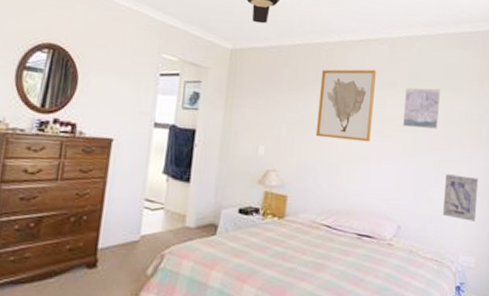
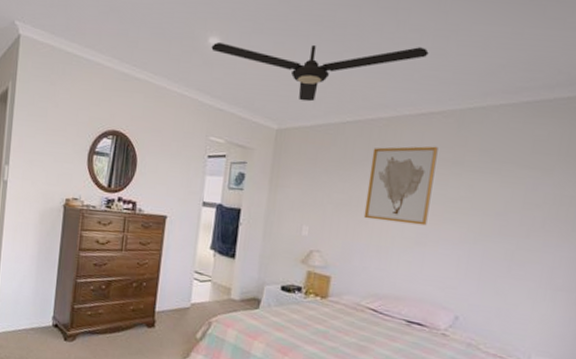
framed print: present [403,87,440,129] -> none [468,165,521,213]
wall art: present [443,174,479,222] -> none [513,264,566,320]

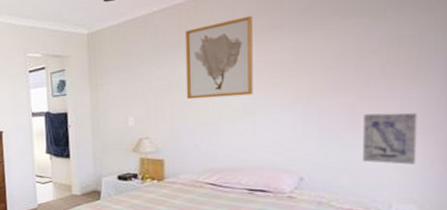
wall art: none [513,264,566,320] -> present [363,112,418,165]

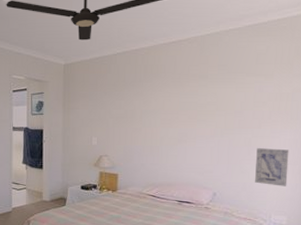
wall art: present [184,15,253,100] -> none [137,66,188,127]

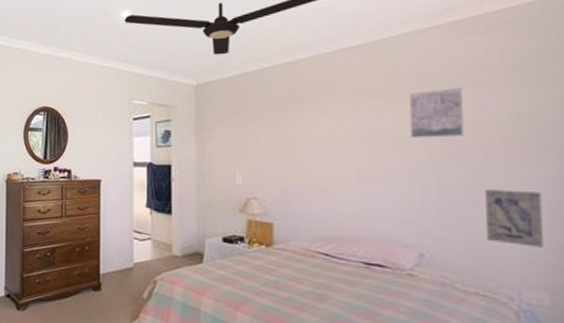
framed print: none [215,75,249,112] -> present [410,87,464,139]

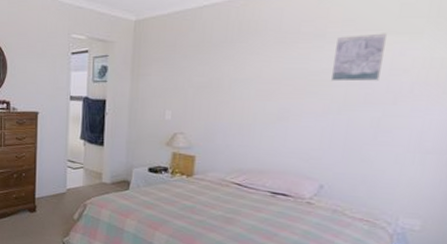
wall art: present [485,190,545,248] -> none [380,130,436,182]

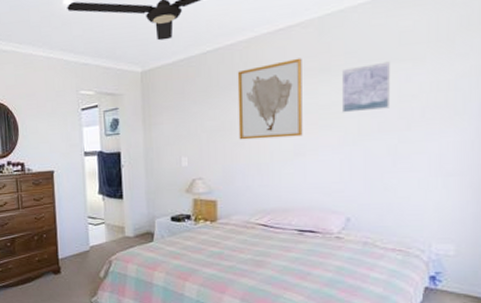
wall art: none [224,21,299,101] -> present [237,58,303,140]

